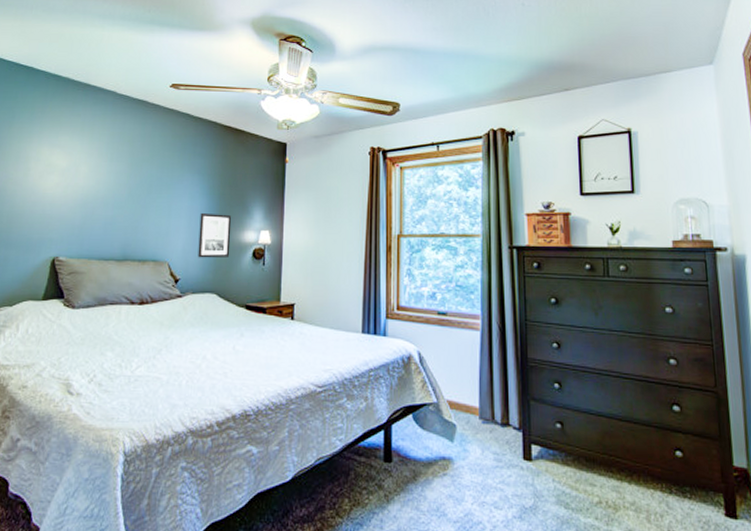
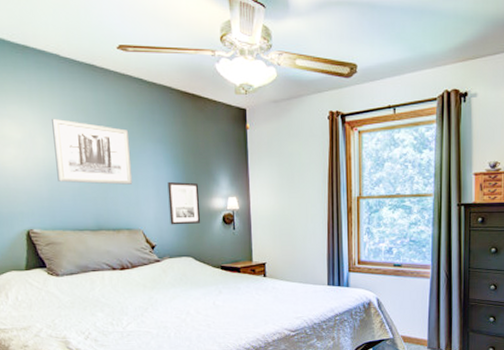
wall art: none [93,148,170,214] -> present [52,118,133,185]

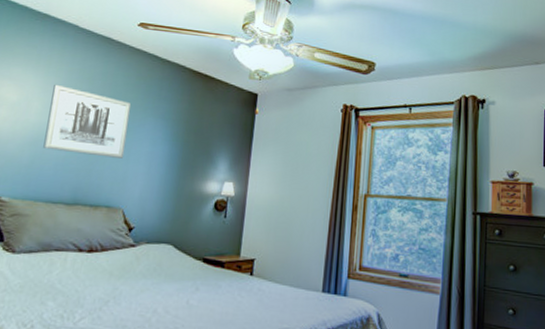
wall art: present [167,181,201,225] -> none [155,159,195,208]

